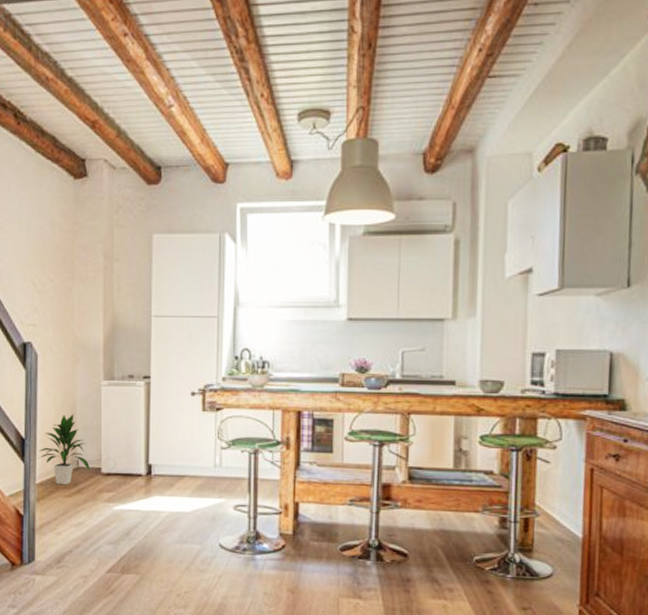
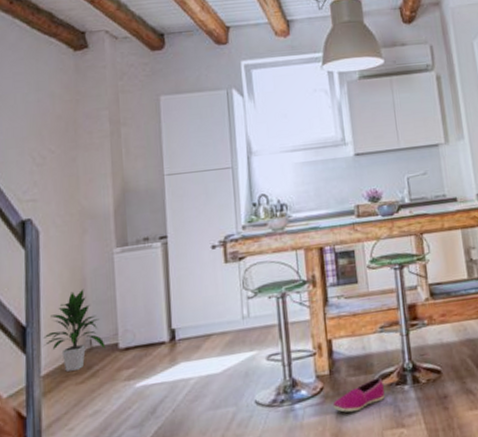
shoe: none [292,547,346,575] -> present [332,377,385,413]

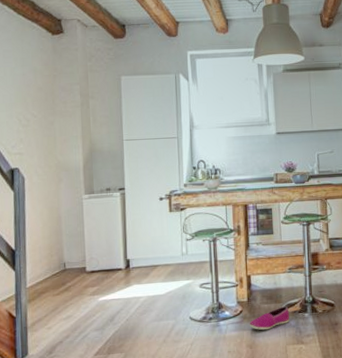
indoor plant: present [44,288,106,372] -> none [28,224,76,286]

